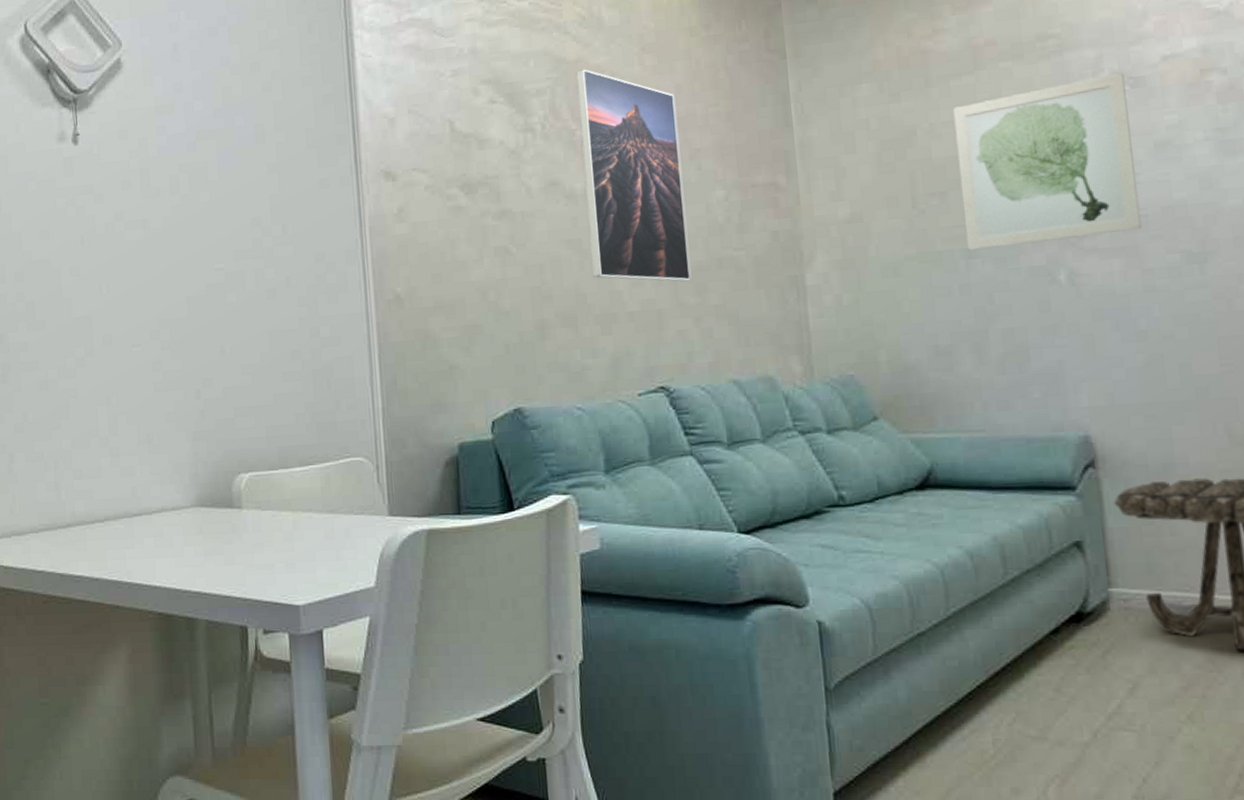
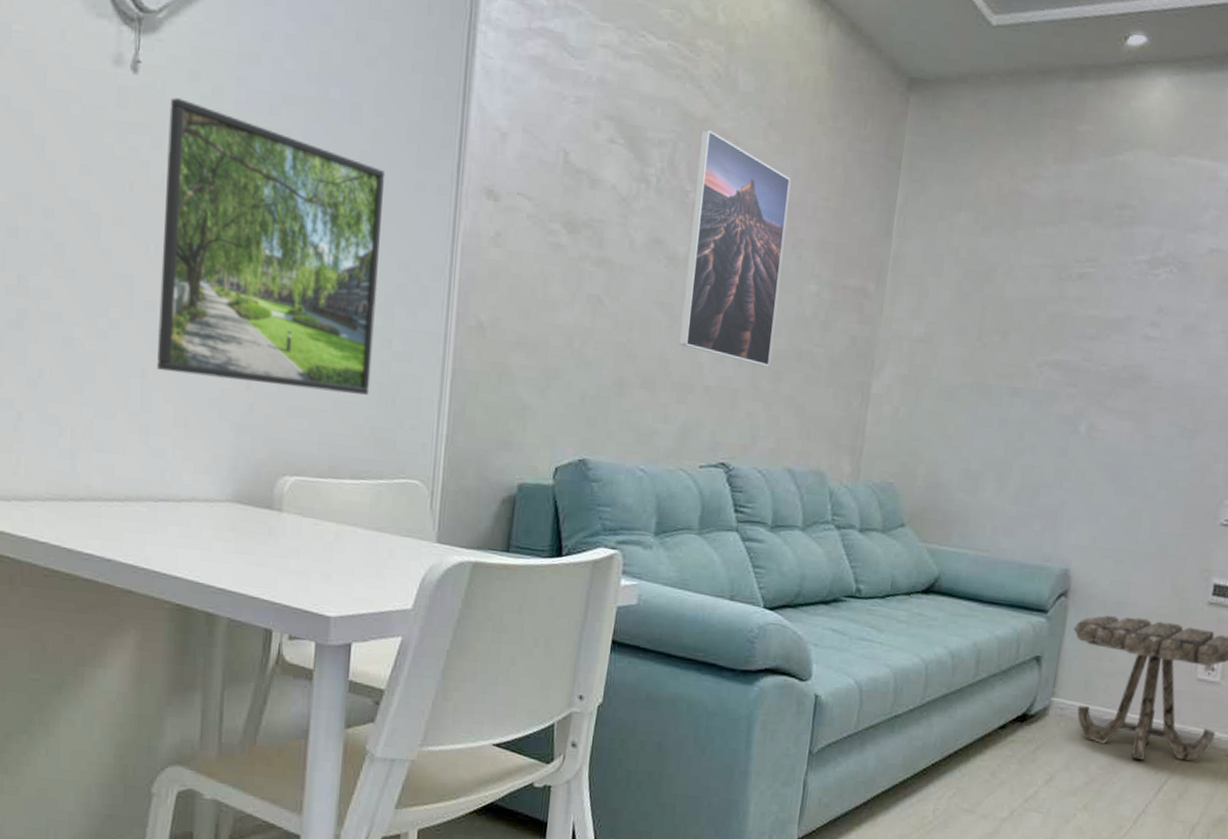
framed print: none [105,156,306,396] -> present [157,97,386,395]
wall art: present [953,72,1142,251] -> none [1013,253,1176,400]

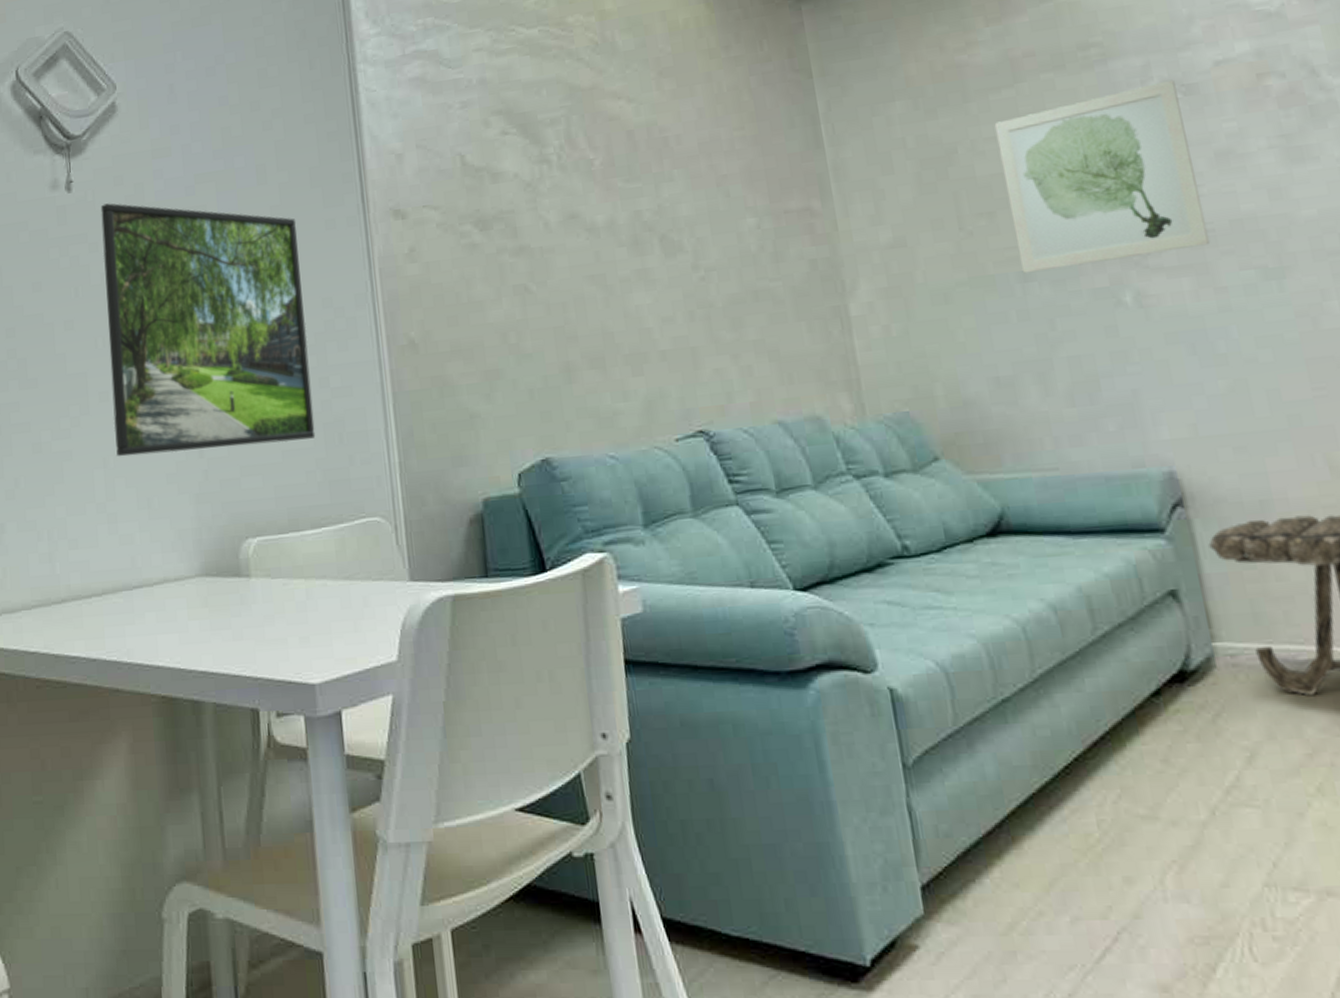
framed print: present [678,129,791,367] -> none [591,96,726,317]
wall art: none [1013,253,1176,400] -> present [994,79,1210,274]

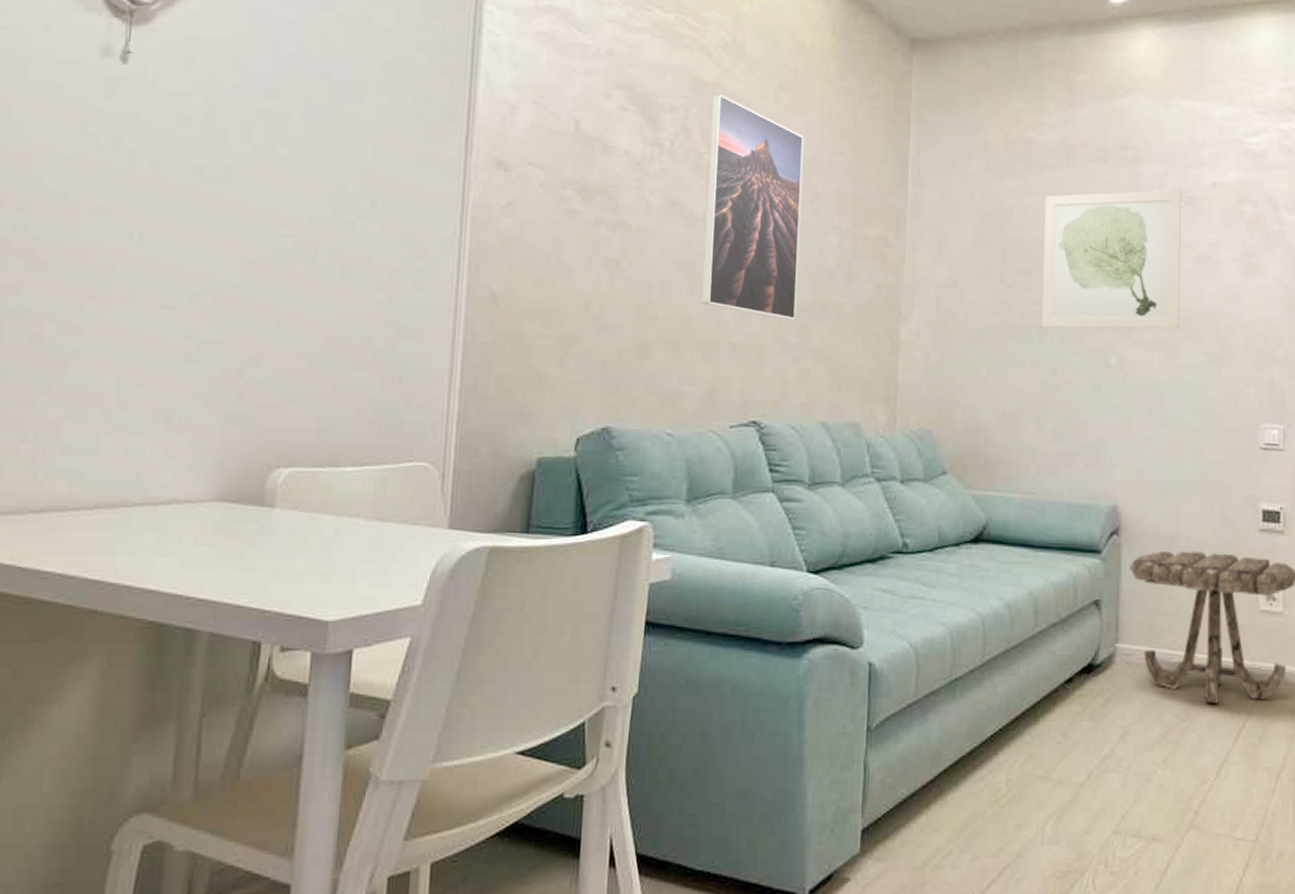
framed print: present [100,203,316,457] -> none [137,85,390,375]
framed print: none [591,96,726,317] -> present [700,94,804,320]

